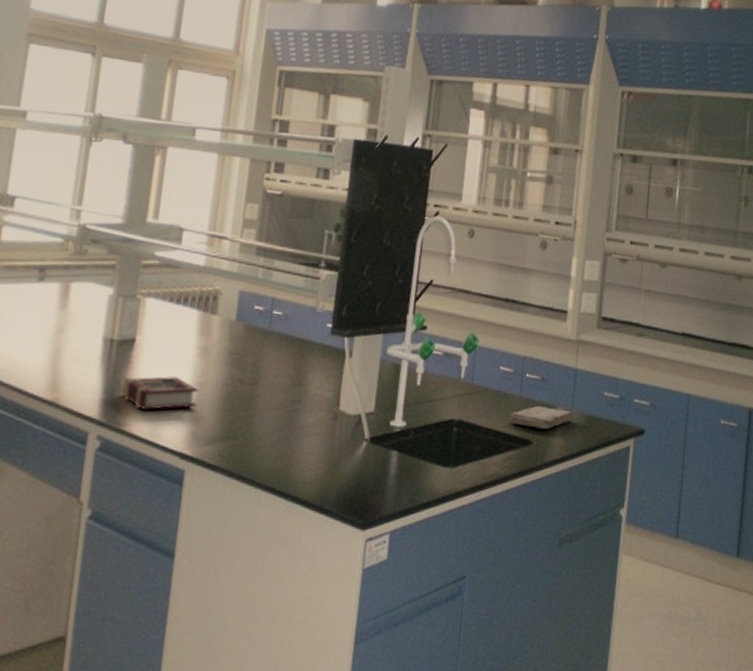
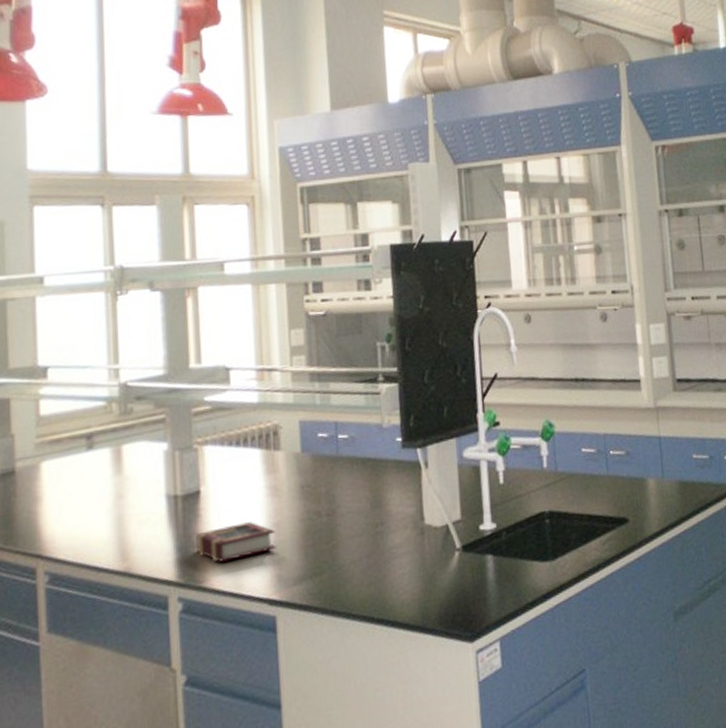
washcloth: present [509,405,573,429] -> none [600,480,665,505]

